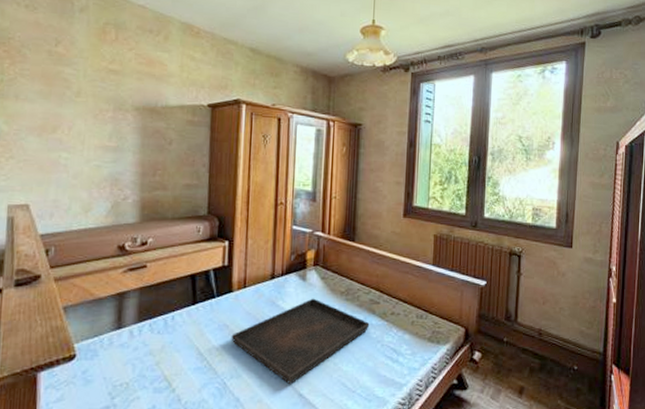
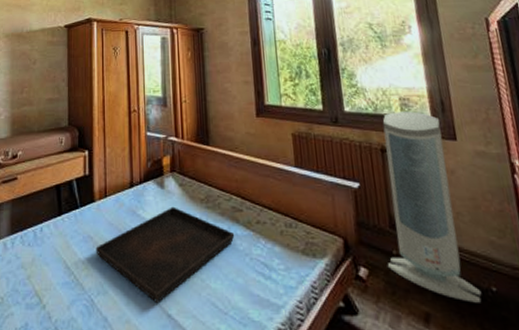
air purifier: none [497,220,566,378] -> present [382,111,482,303]

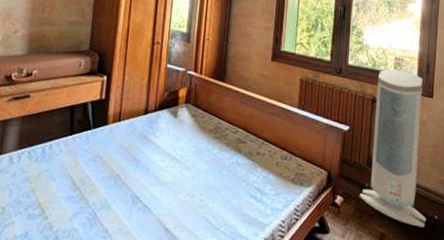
serving tray: present [95,206,235,302] -> none [103,134,236,218]

